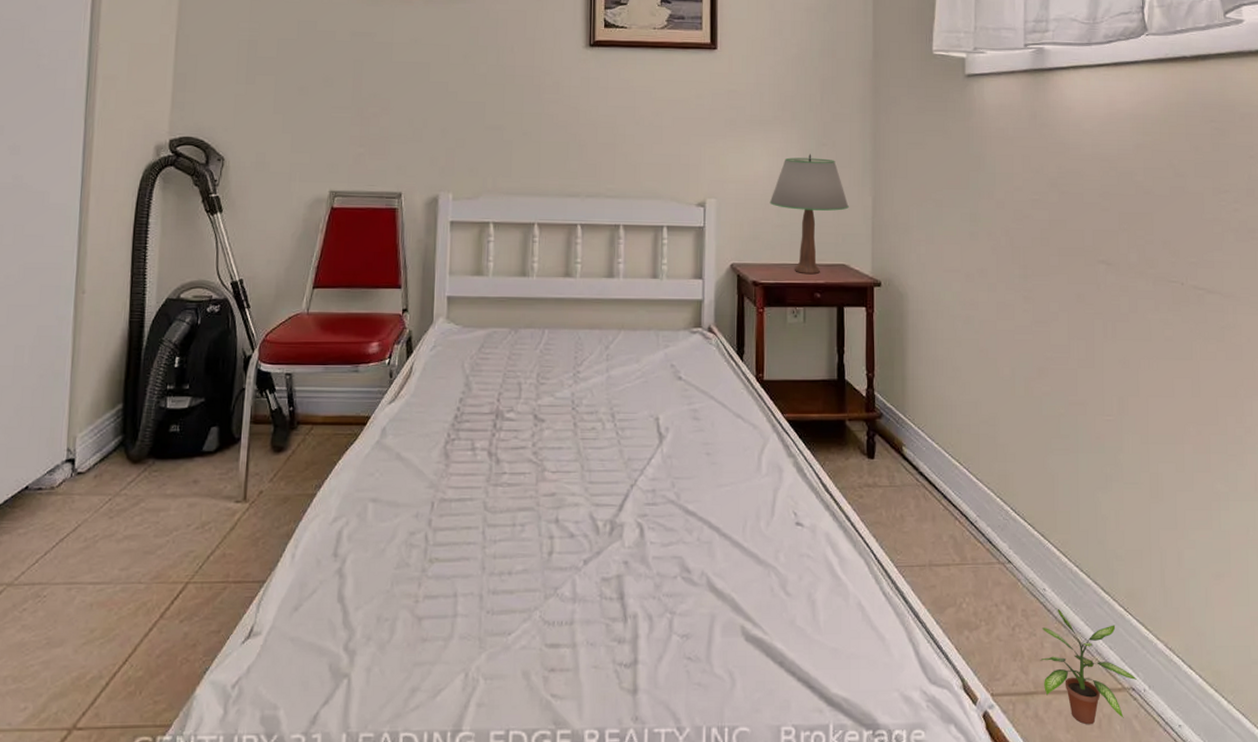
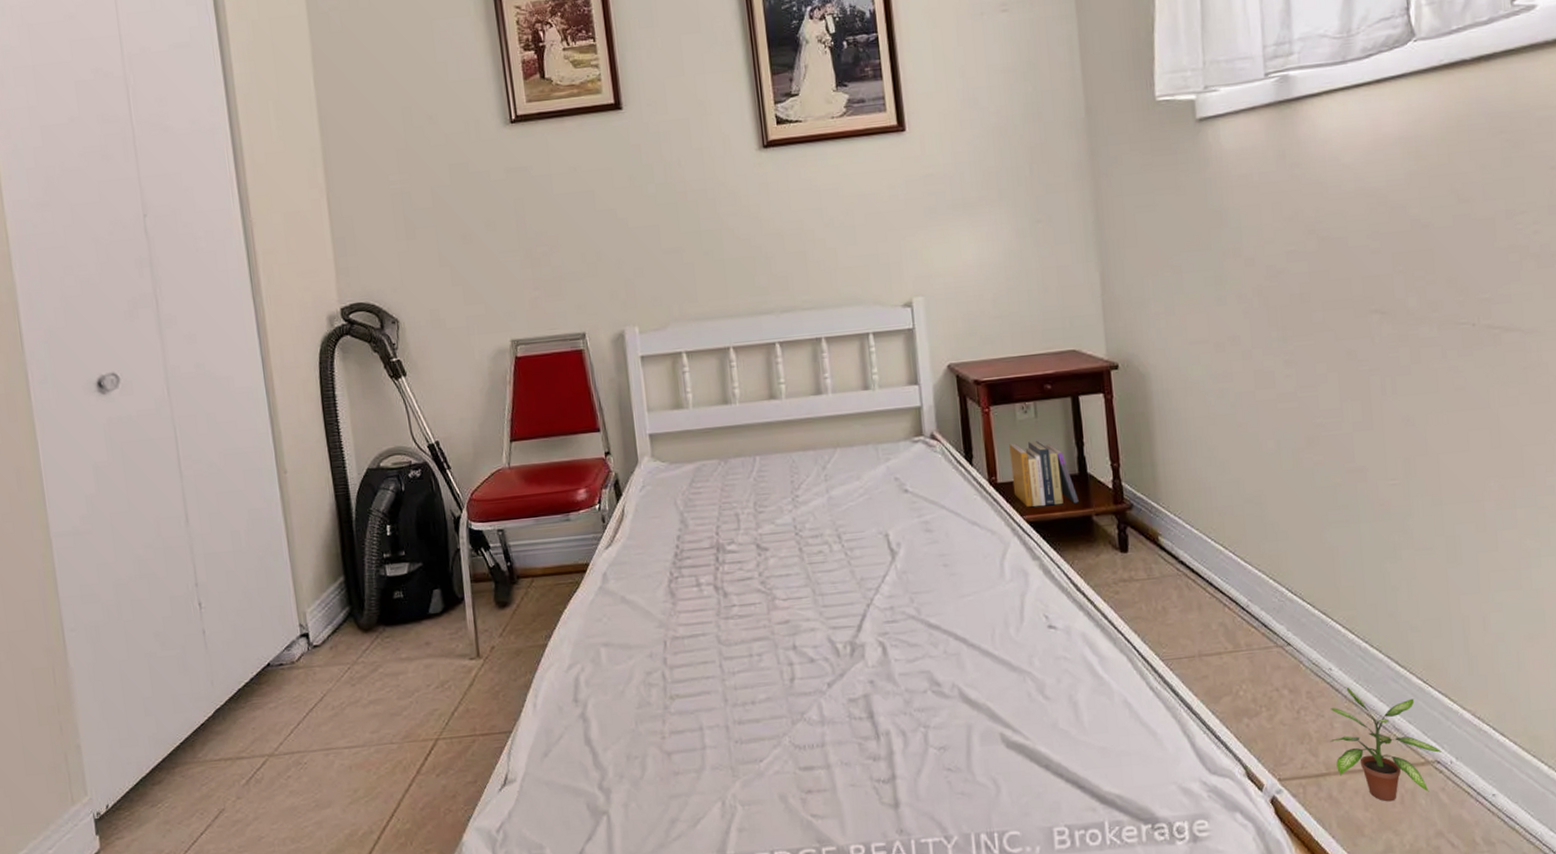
table lamp: present [769,153,849,275] -> none [983,233,1074,366]
books: none [777,344,835,407] -> present [1009,441,1079,508]

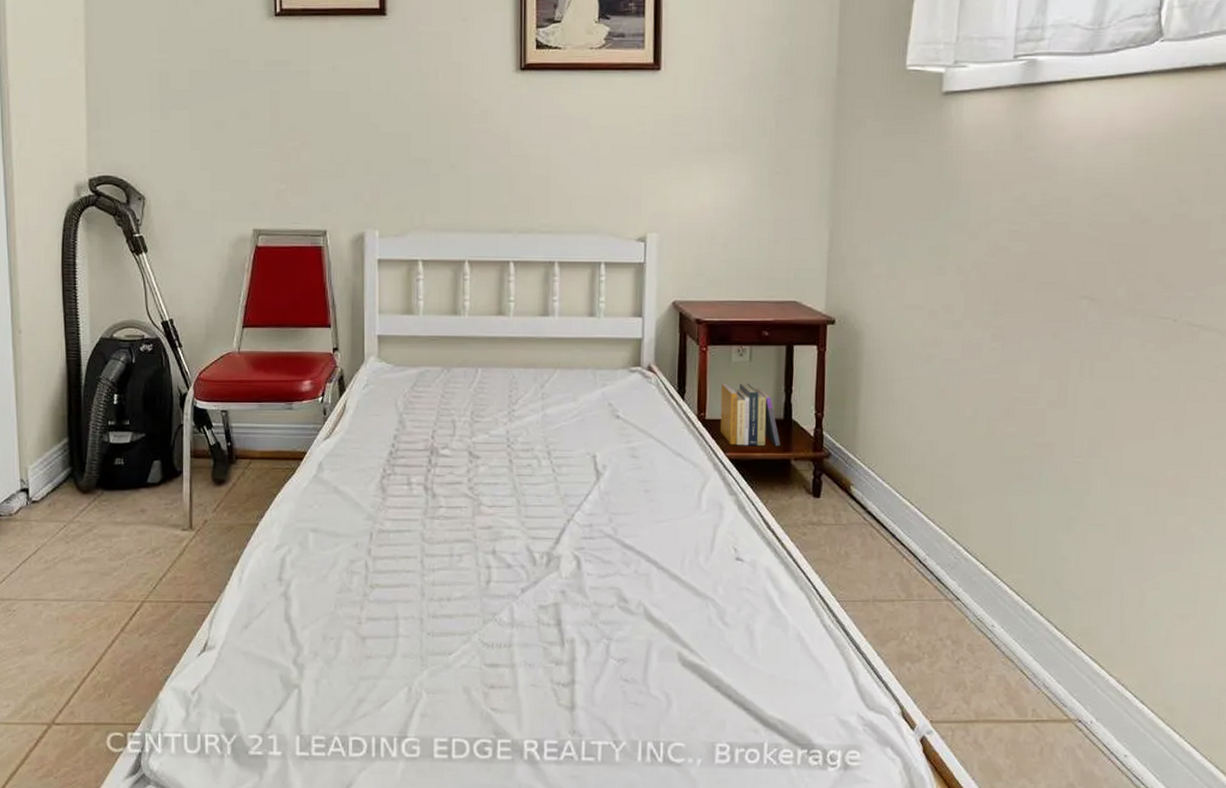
potted plant: present [1329,688,1443,802] -> none [982,645,1085,752]

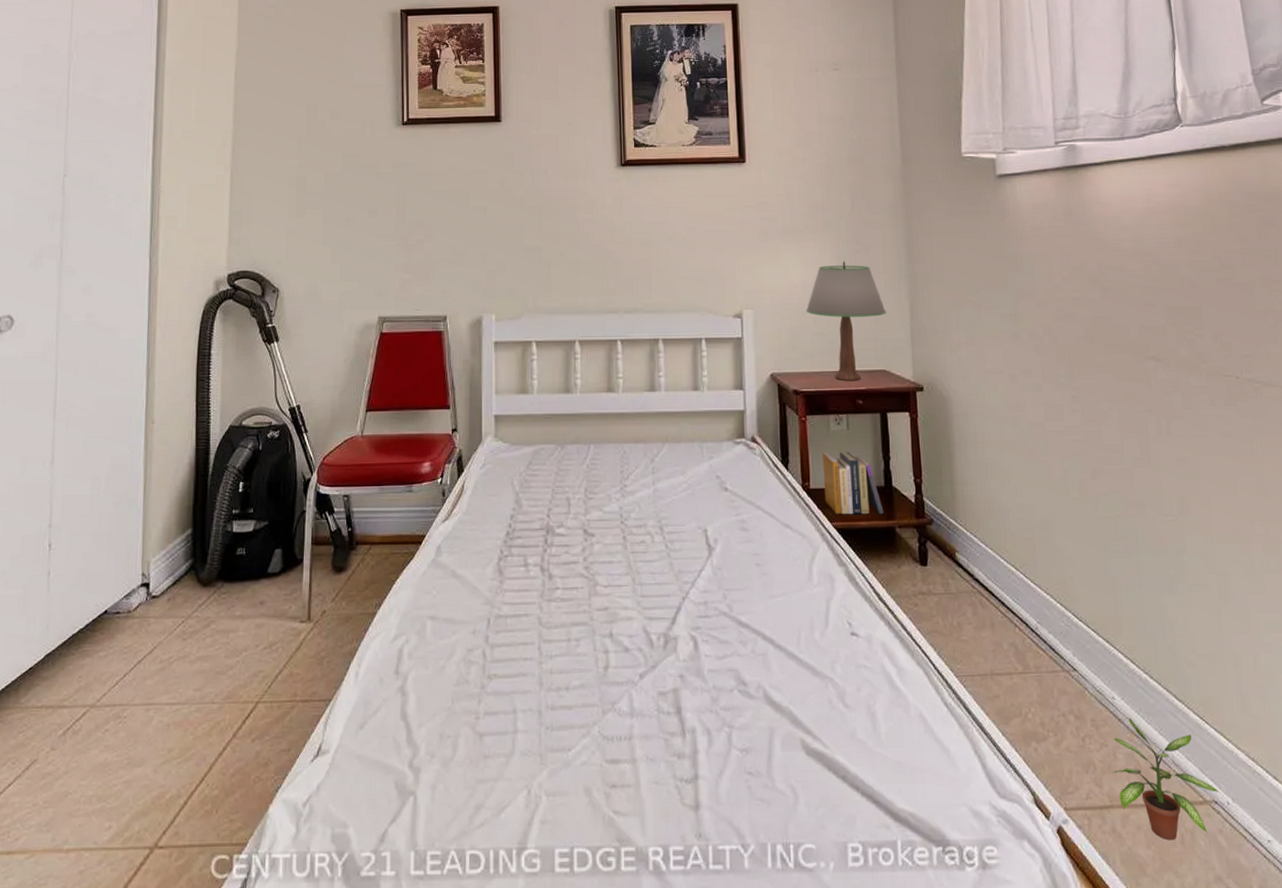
table lamp: none [716,183,803,312] -> present [806,261,886,382]
potted plant: none [982,645,1085,752] -> present [1113,718,1220,841]

